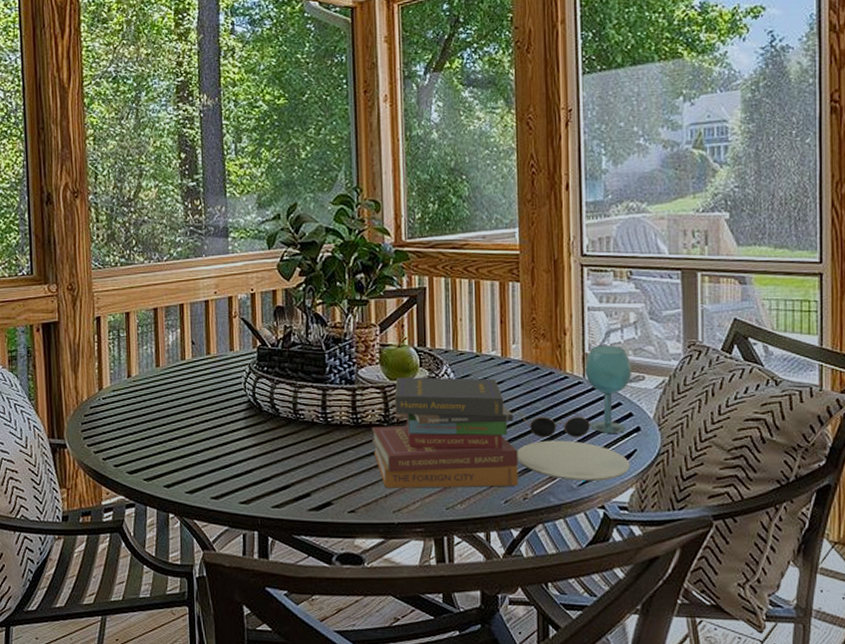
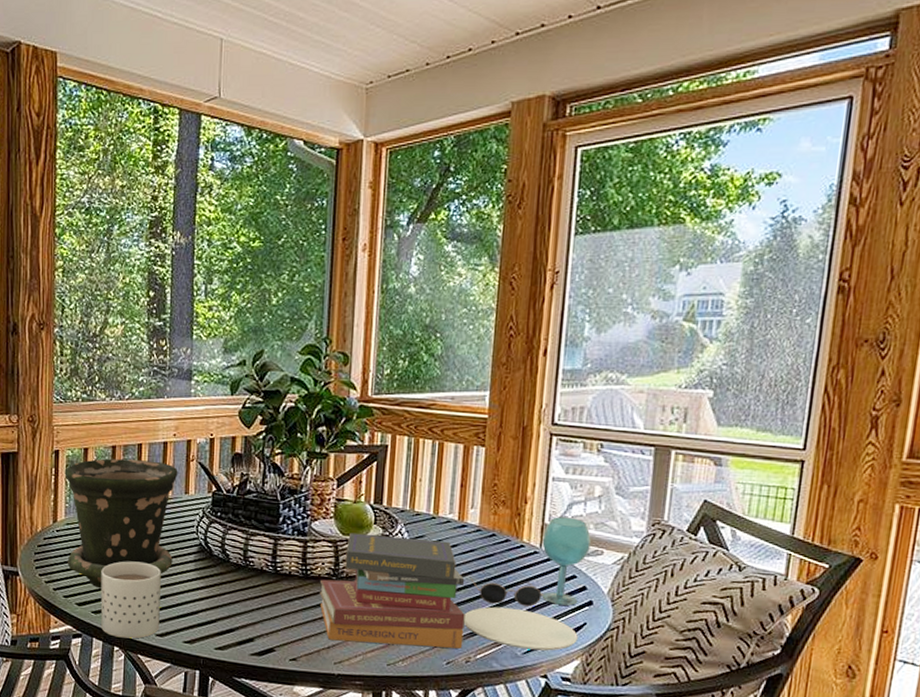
flower pot: none [107,320,223,454] -> present [64,458,178,589]
mug: none [150,424,214,504] -> present [100,561,161,639]

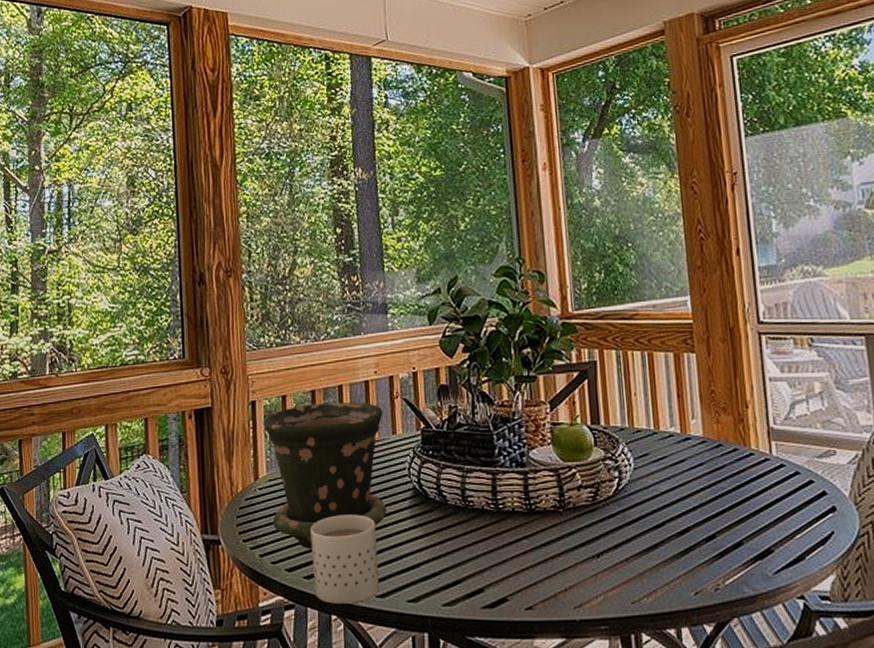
books: present [319,532,465,649] -> none [546,457,709,581]
plate: present [463,607,578,651] -> none [704,523,829,568]
sunglasses: present [470,578,543,607] -> none [703,491,783,521]
wine glass: present [541,517,591,606] -> none [770,418,822,514]

